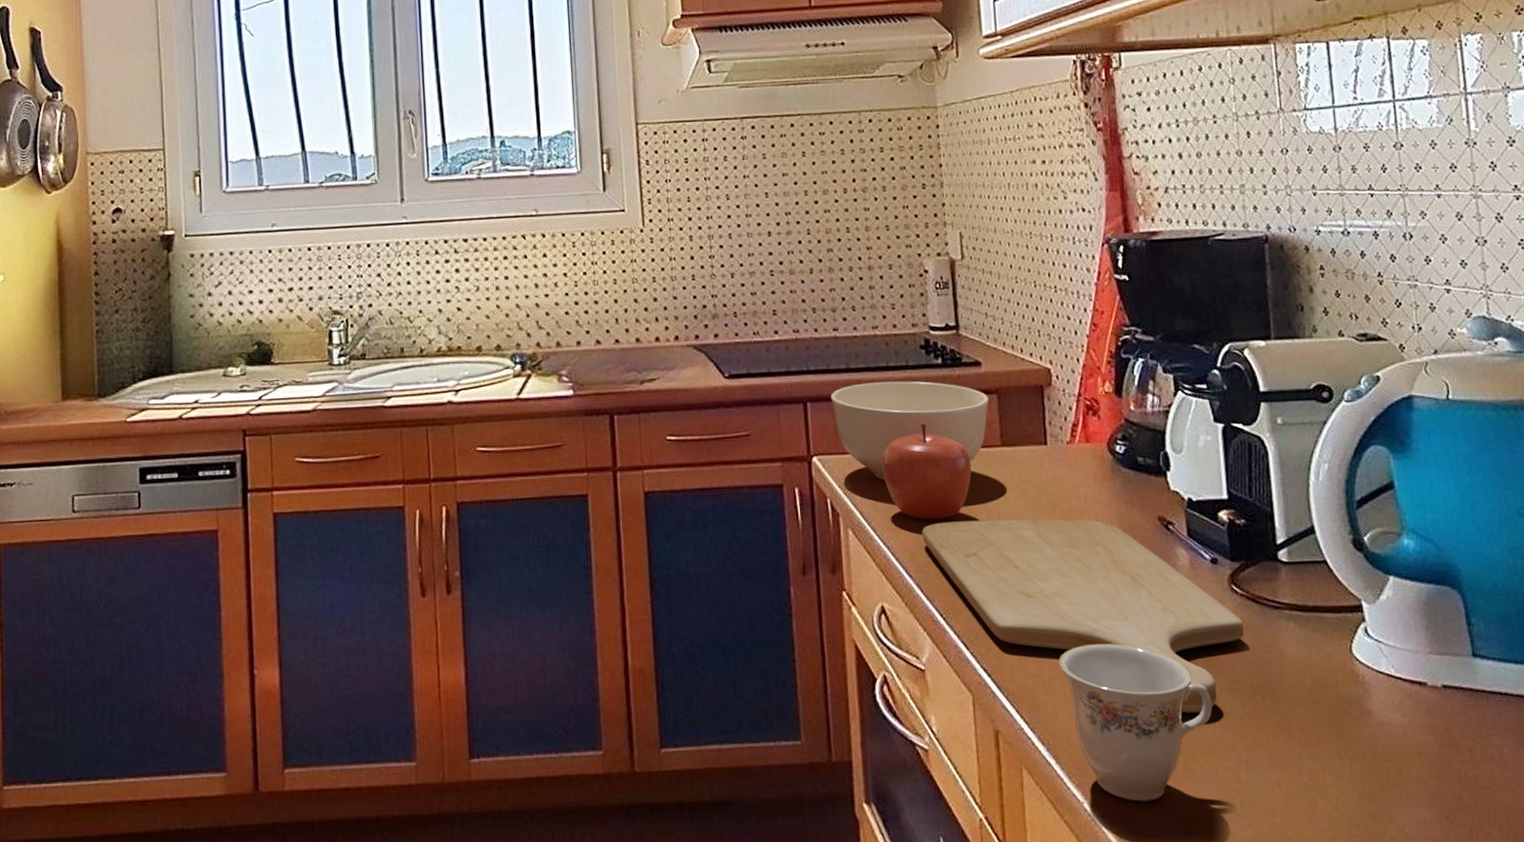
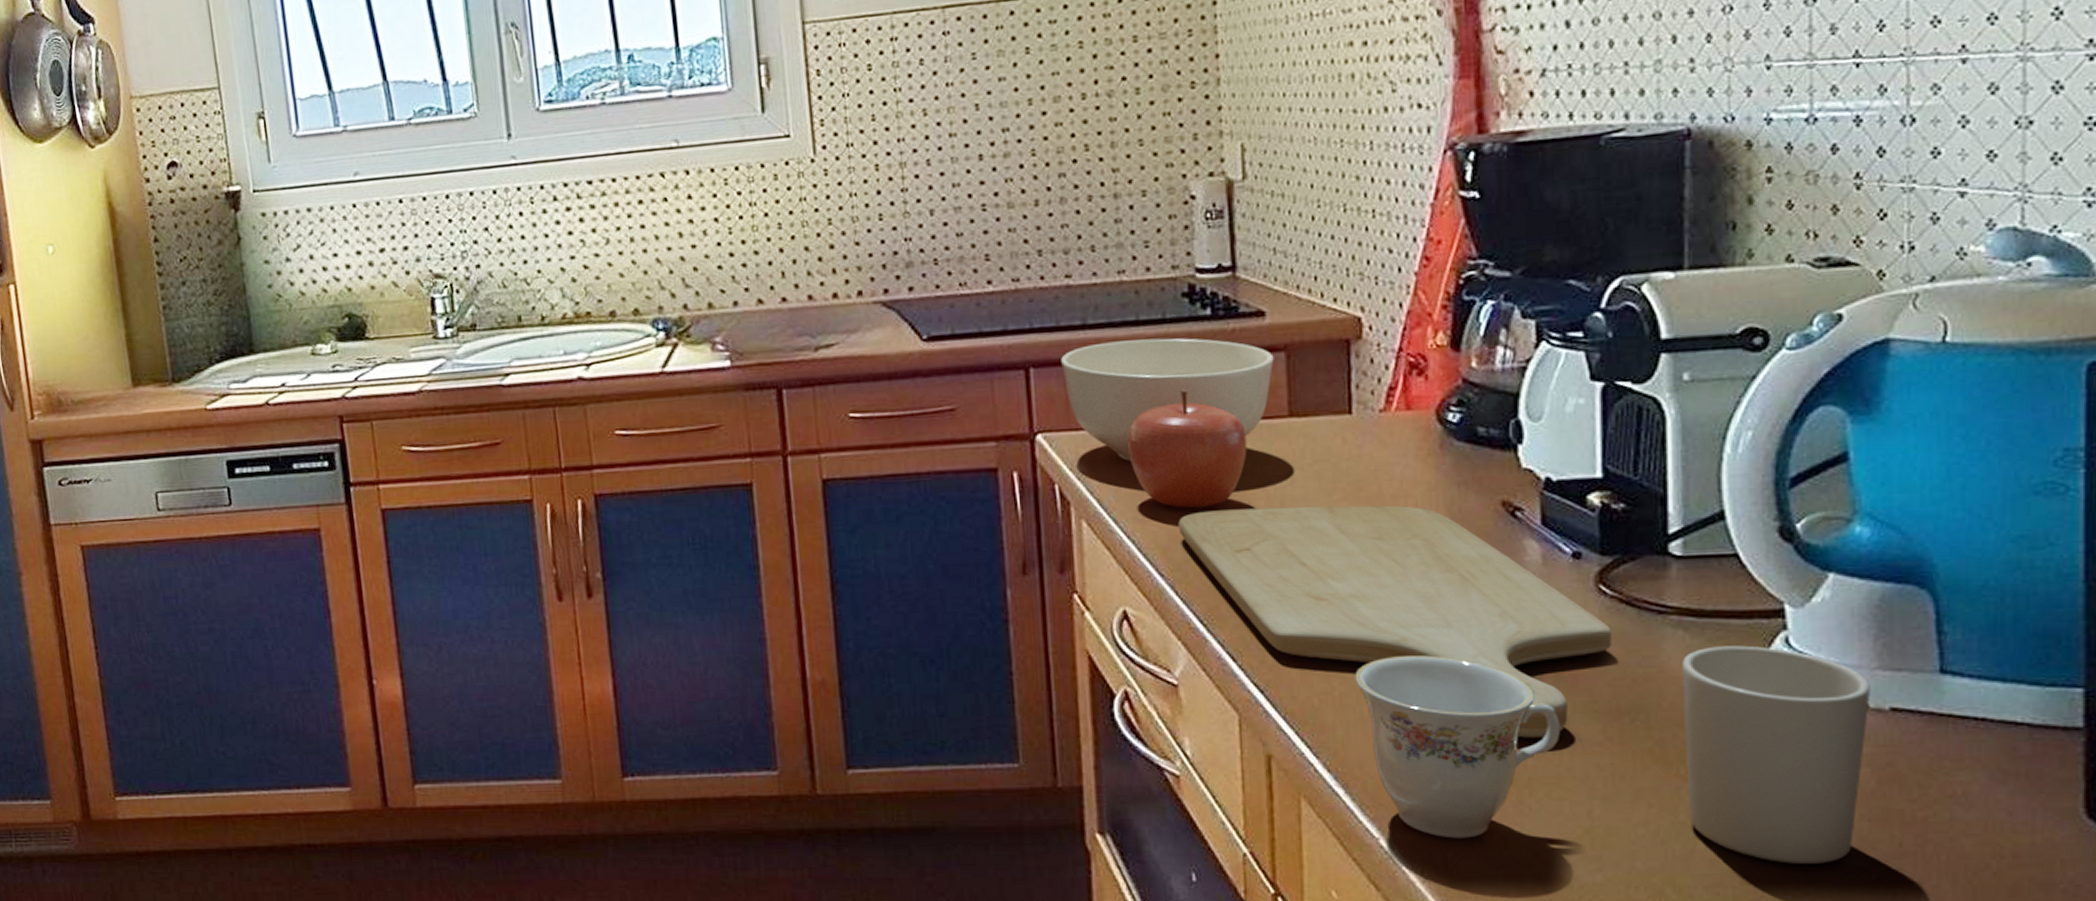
mug: none [1295,634,1428,817] -> present [1683,645,1870,864]

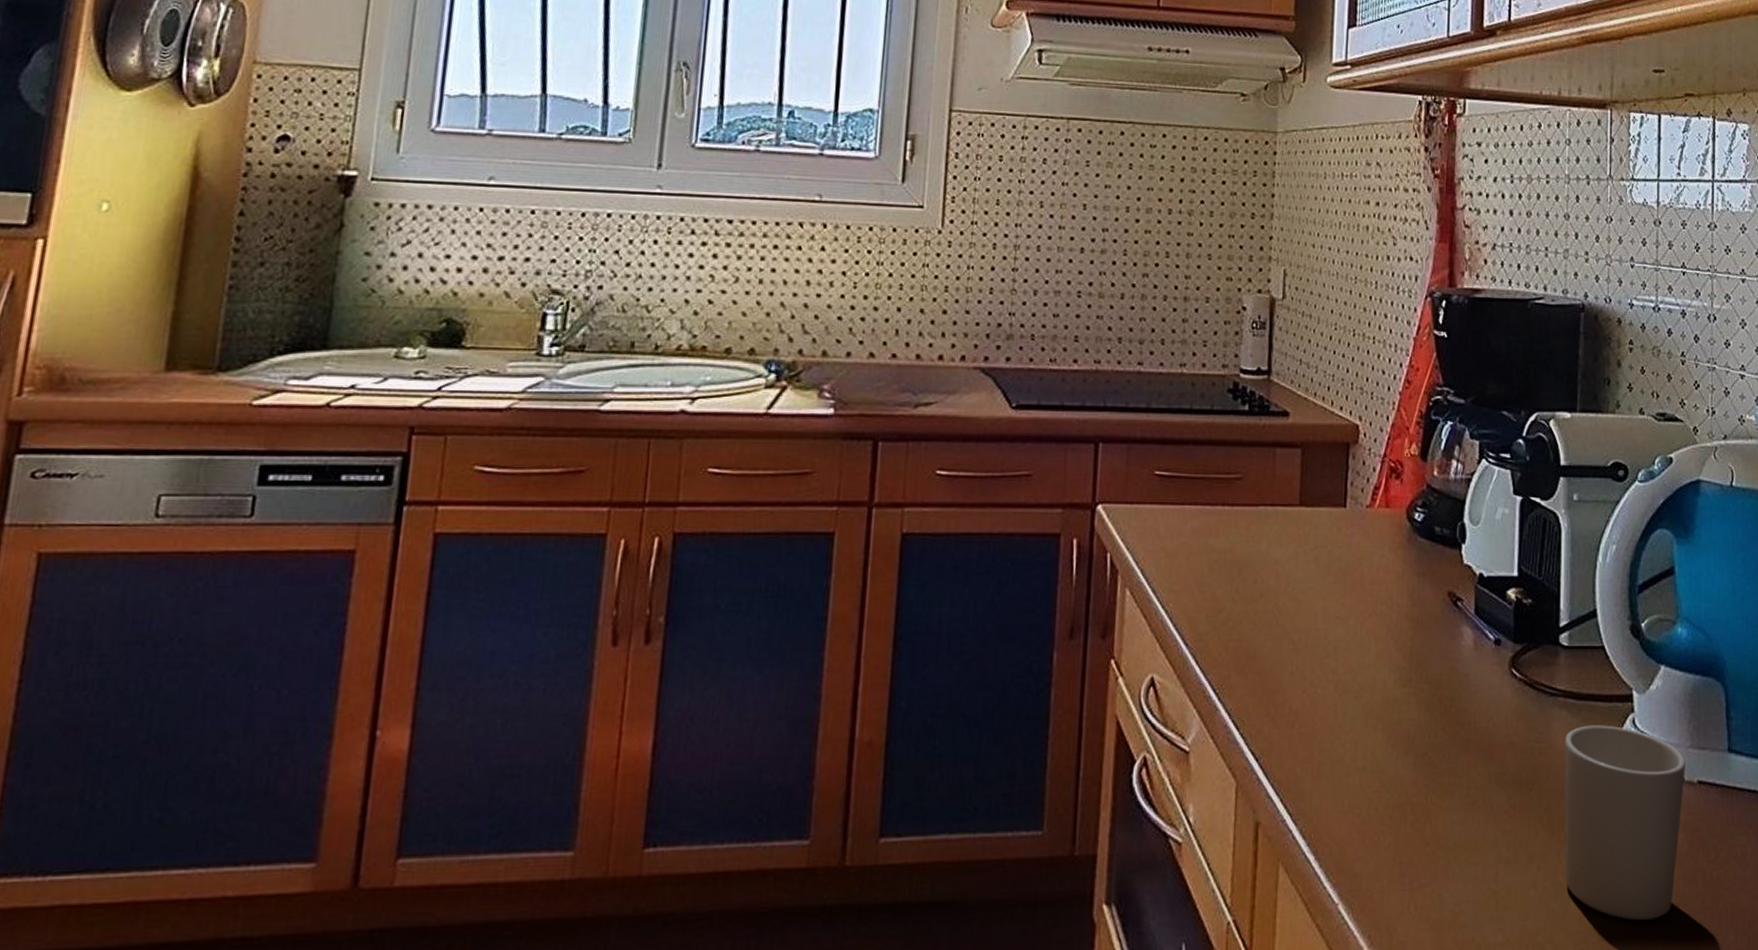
bowl: present [1061,338,1274,461] -> none [1126,426,1293,535]
fruit: present [1127,389,1247,509] -> none [1171,473,1266,583]
chopping board: present [1178,505,1612,738] -> none [1204,586,1518,806]
teacup: present [1355,655,1561,839] -> none [1331,728,1479,903]

